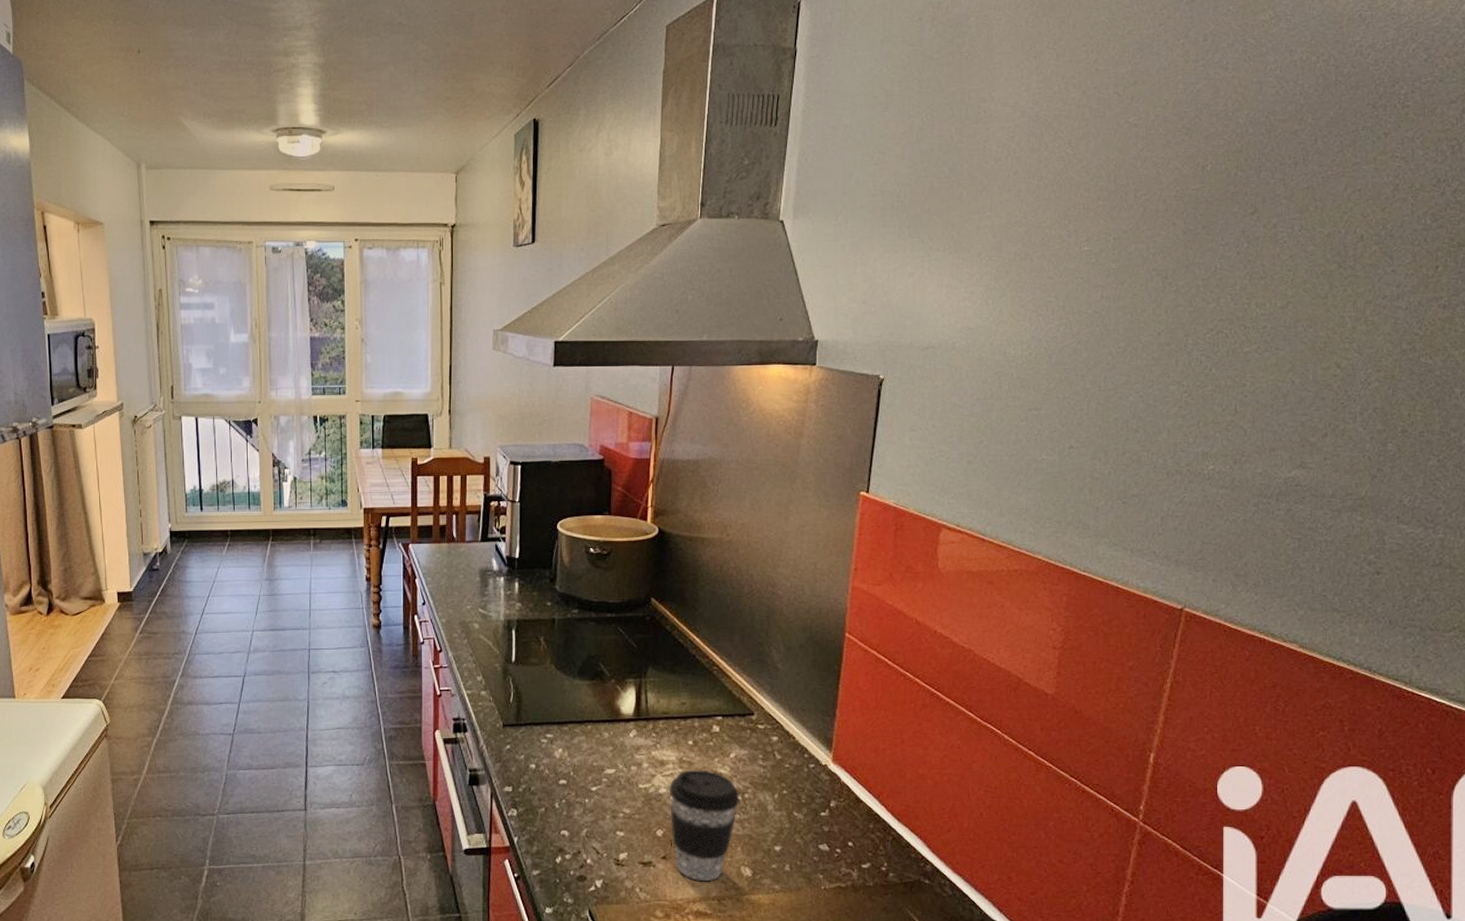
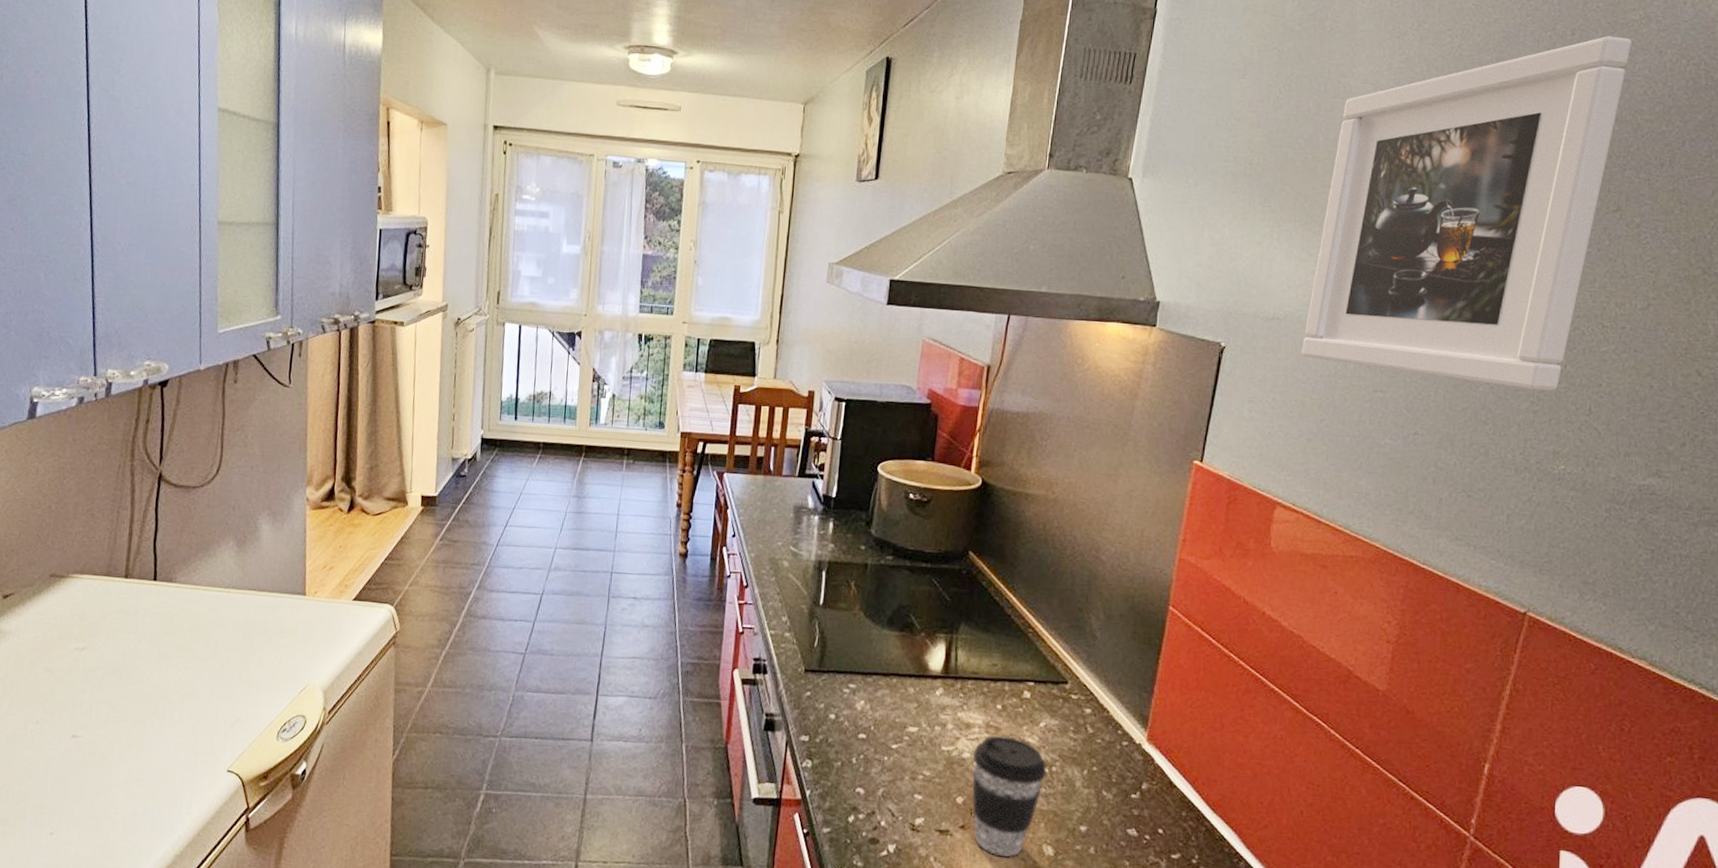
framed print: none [958,38,1263,396] -> present [1302,36,1633,392]

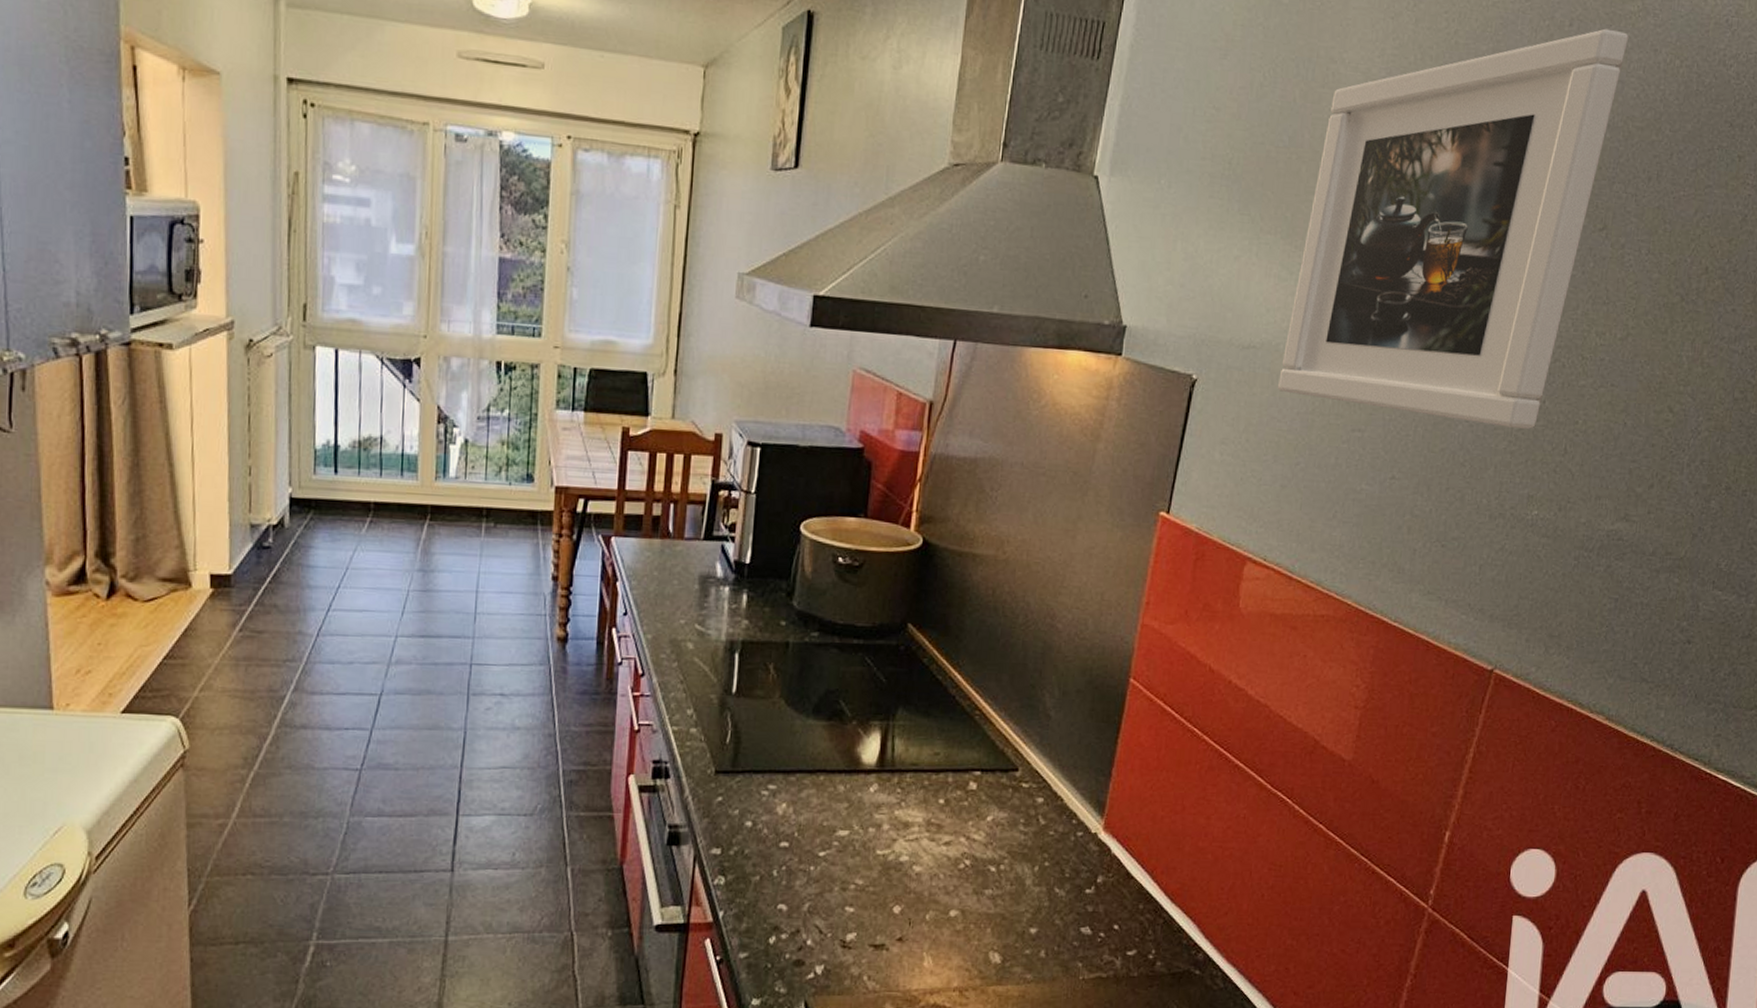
coffee cup: present [971,735,1047,857] -> none [910,833,995,968]

